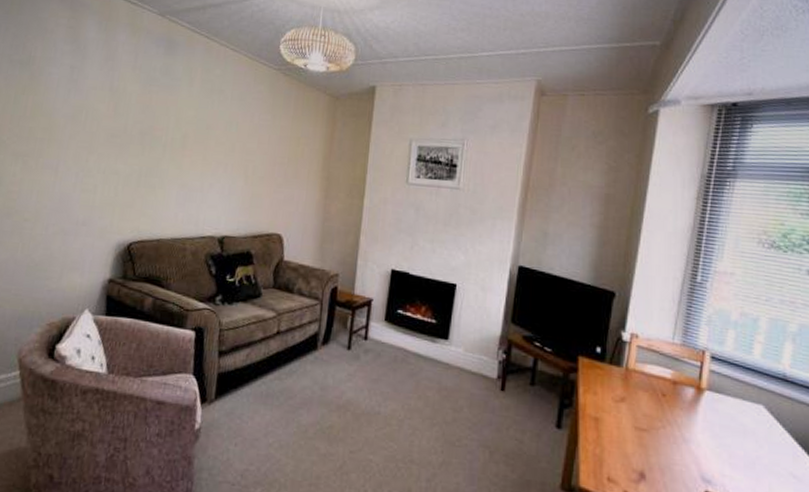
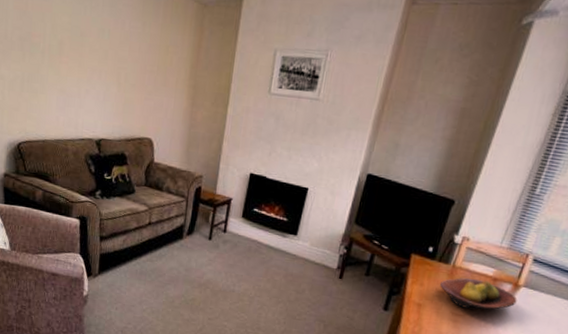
fruit bowl: none [614,383,704,422] -> present [439,278,517,310]

